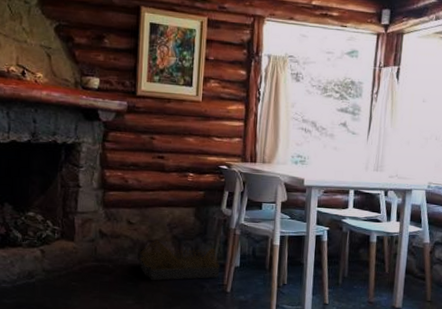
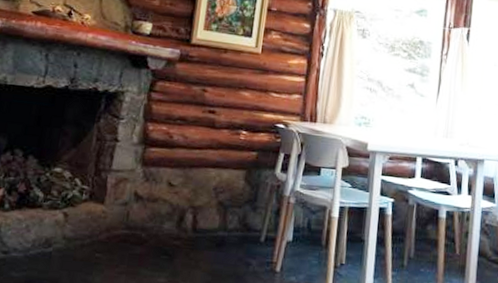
architectural model: present [139,239,220,281] -> none [177,205,270,255]

